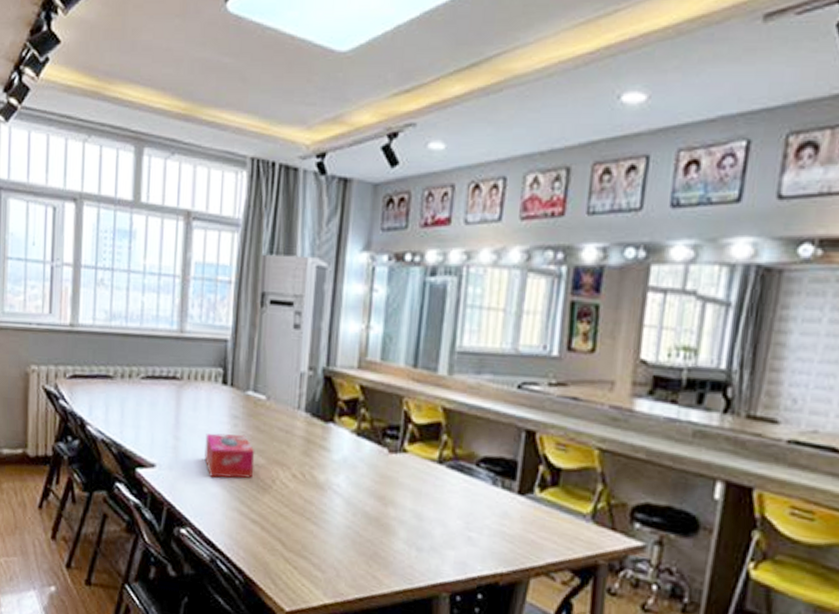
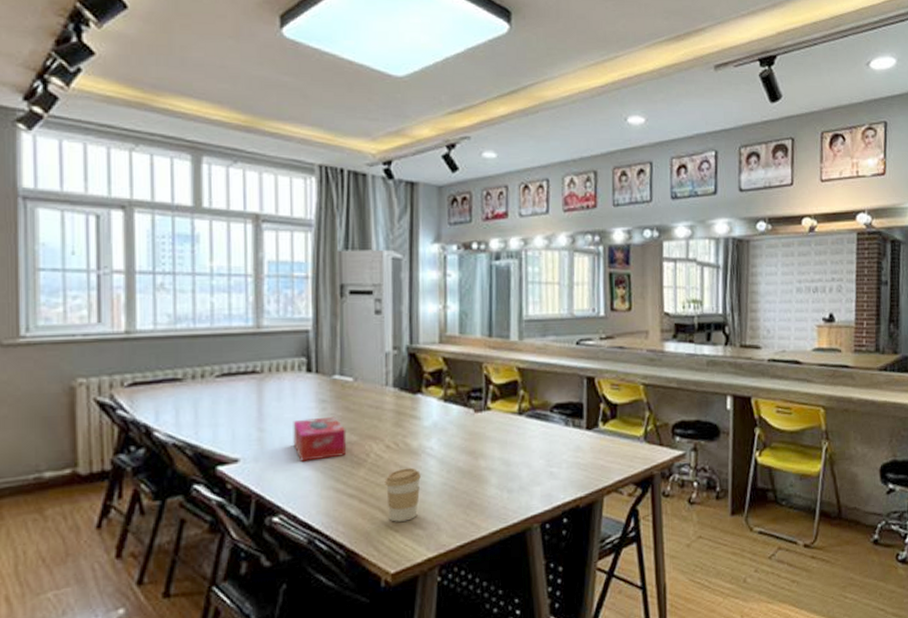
coffee cup: none [288,502,325,560] -> present [385,467,421,522]

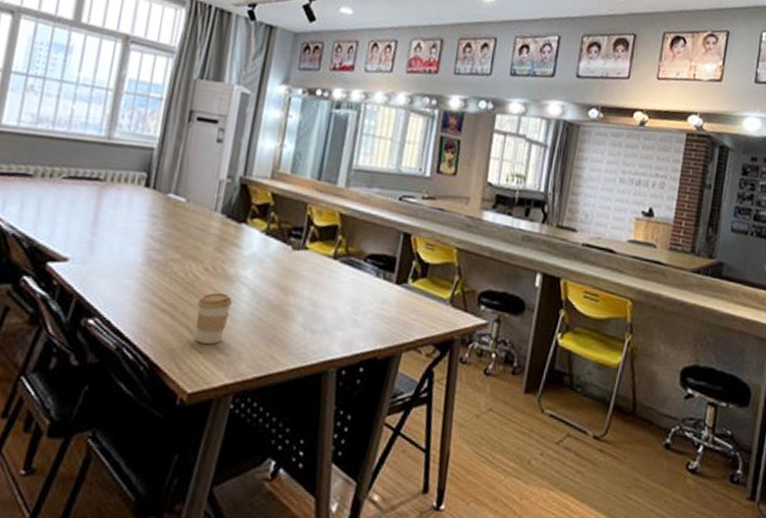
tissue box: present [293,416,347,462] -> none [120,230,171,272]

